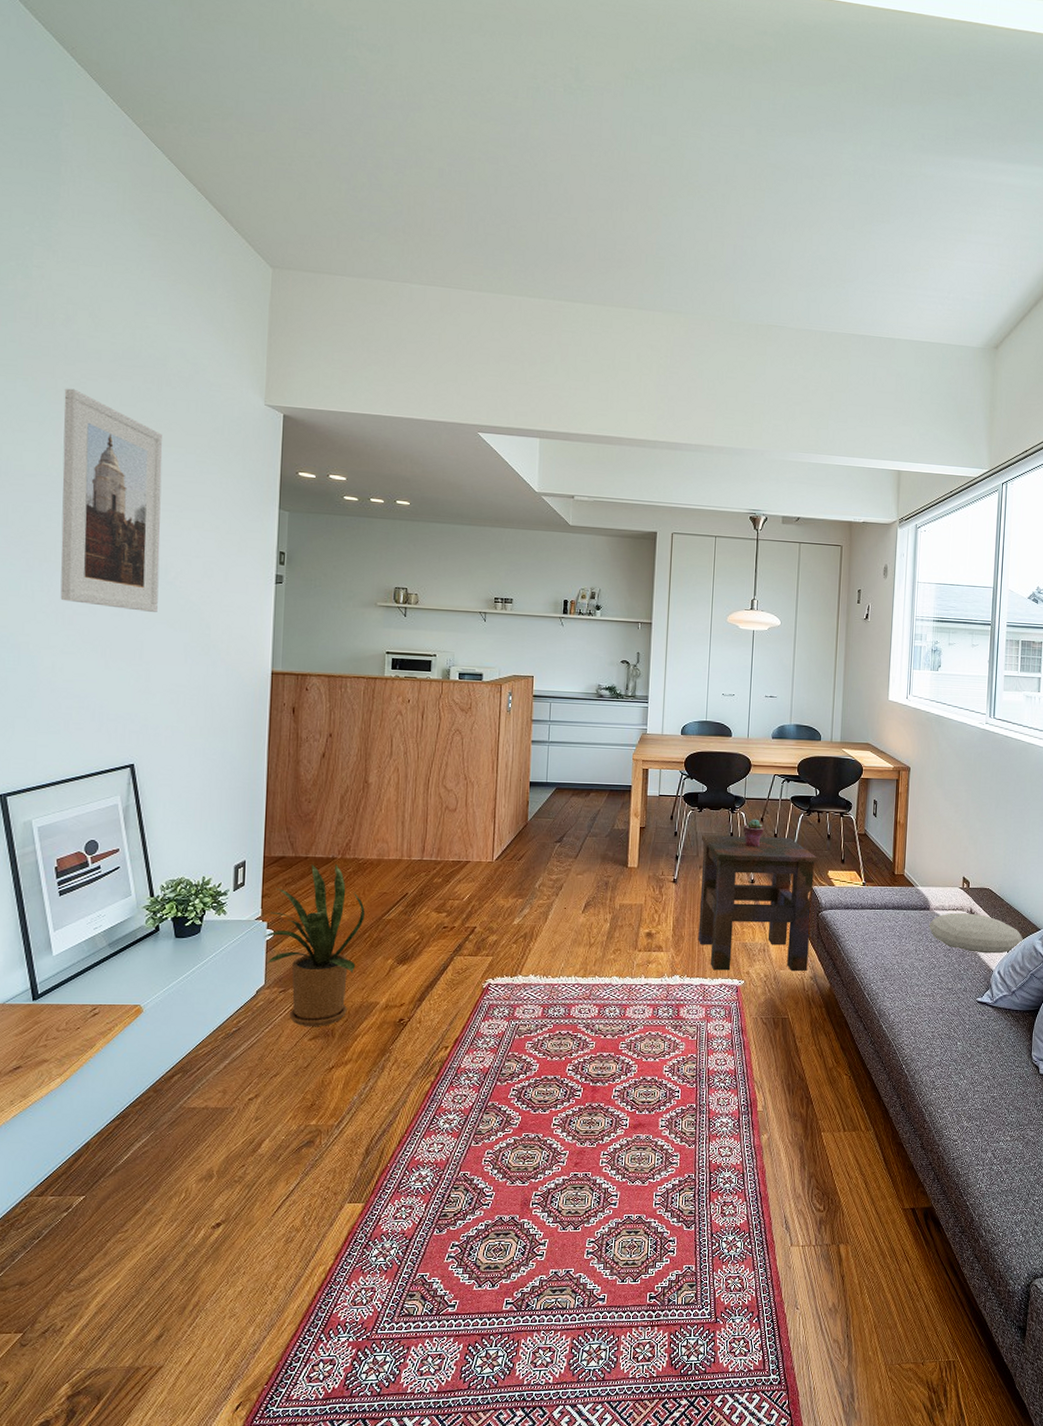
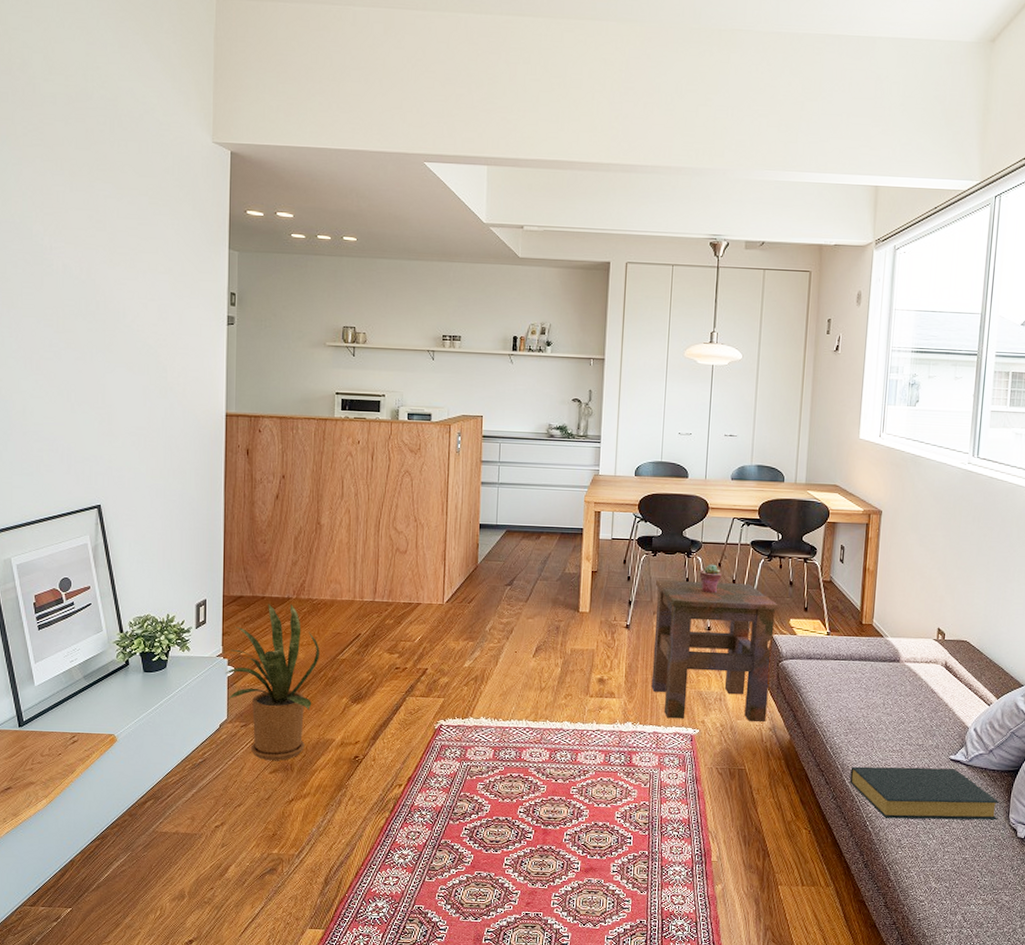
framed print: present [60,388,163,612] -> none [23,133,118,356]
hardback book: none [886,1010,1023,1061] -> present [850,766,1000,820]
cushion: present [929,913,1024,954] -> none [898,665,1005,710]

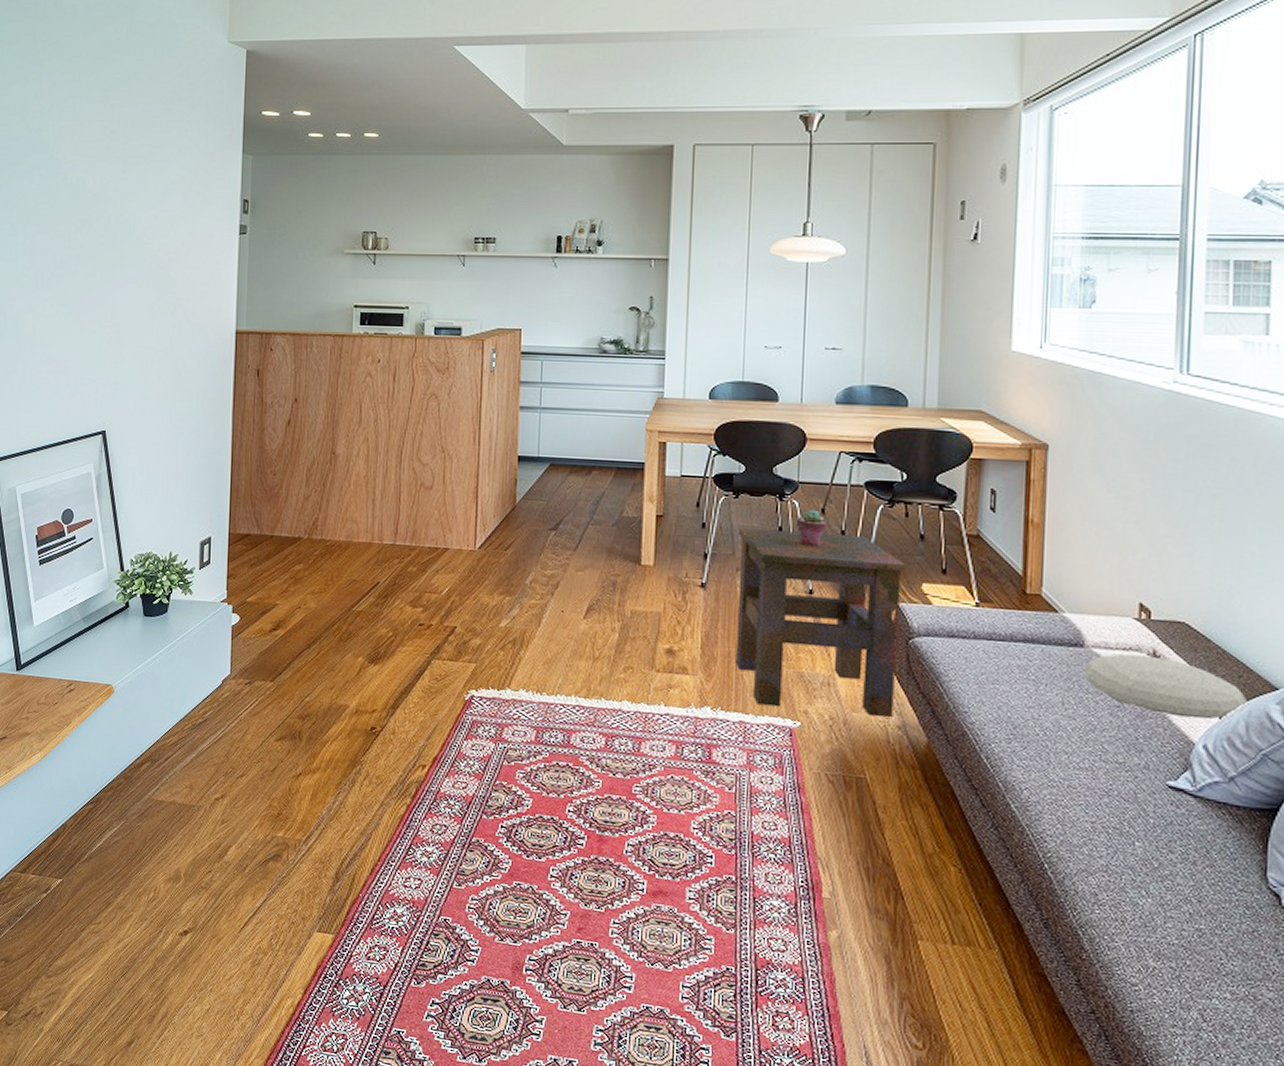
house plant: present [225,603,320,761] -> none [229,544,333,727]
hardback book: present [850,766,1000,820] -> none [1016,785,1250,879]
cushion: none [898,665,1005,710] -> present [1083,653,1249,720]

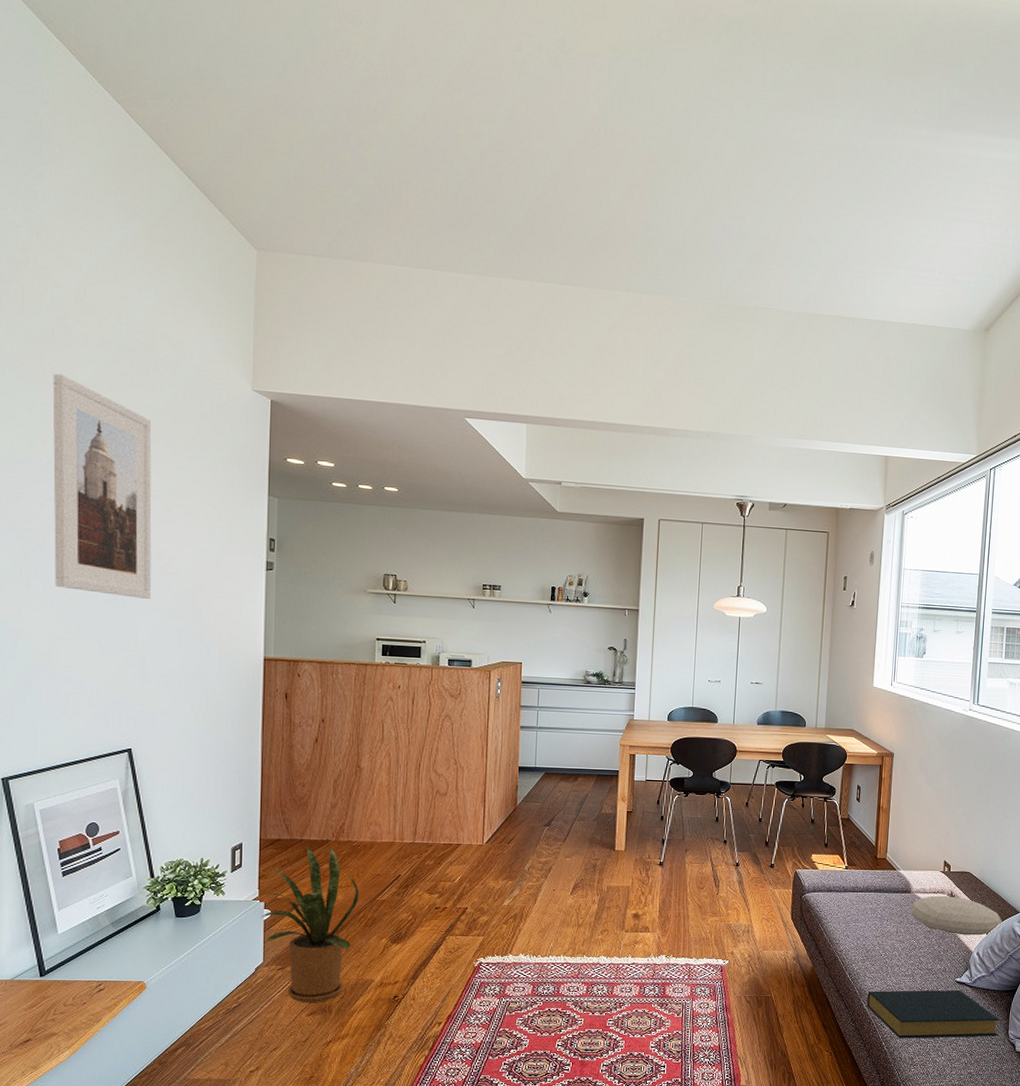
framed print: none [40,47,131,271] -> present [52,373,152,599]
house plant: none [229,544,333,727] -> present [262,846,359,1003]
side table: present [735,528,906,718] -> none [684,819,802,952]
potted succulent: present [796,509,826,547] -> none [728,803,749,832]
hardback book: none [1016,785,1250,879] -> present [867,990,1000,1039]

